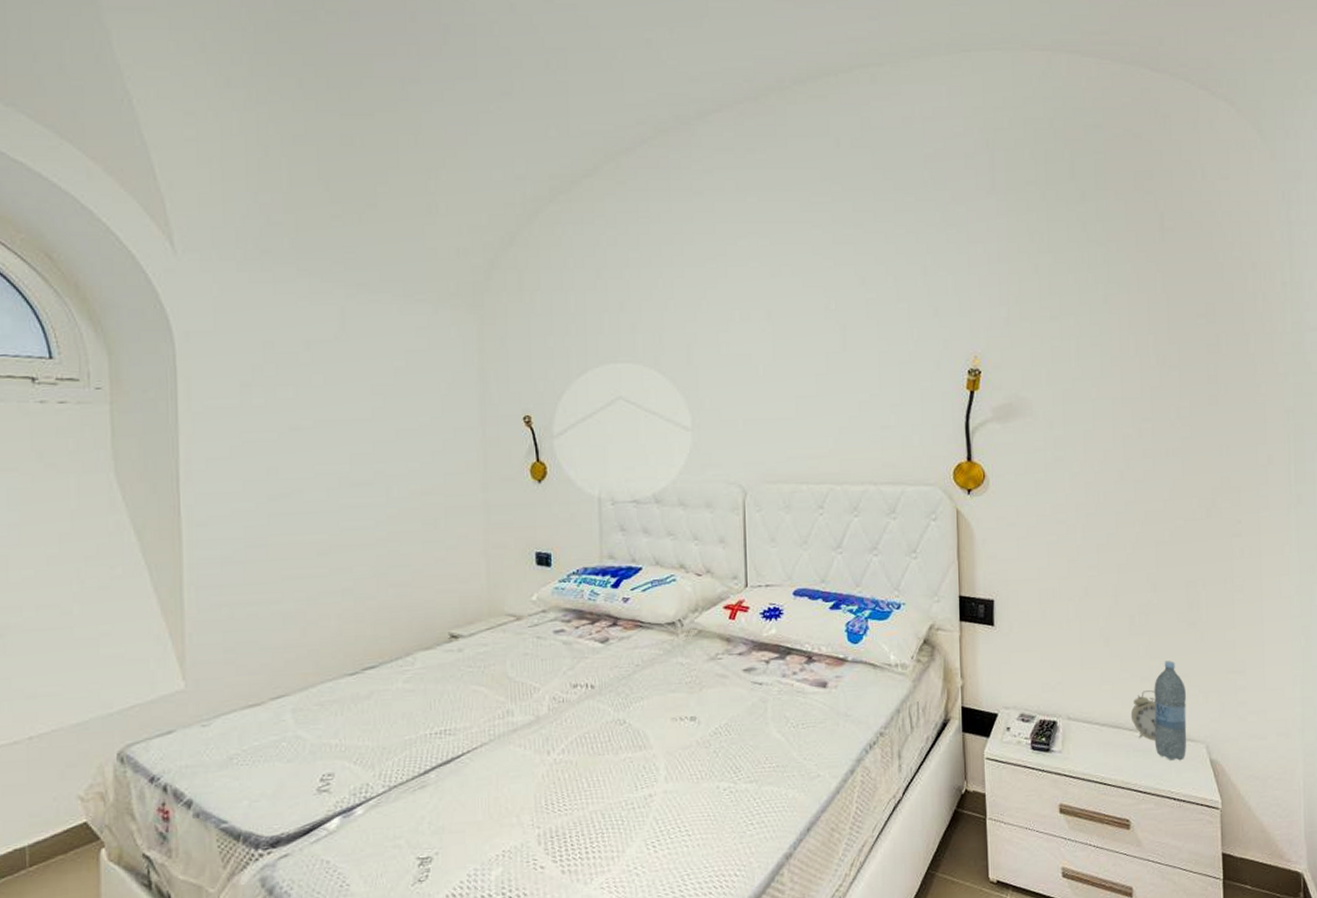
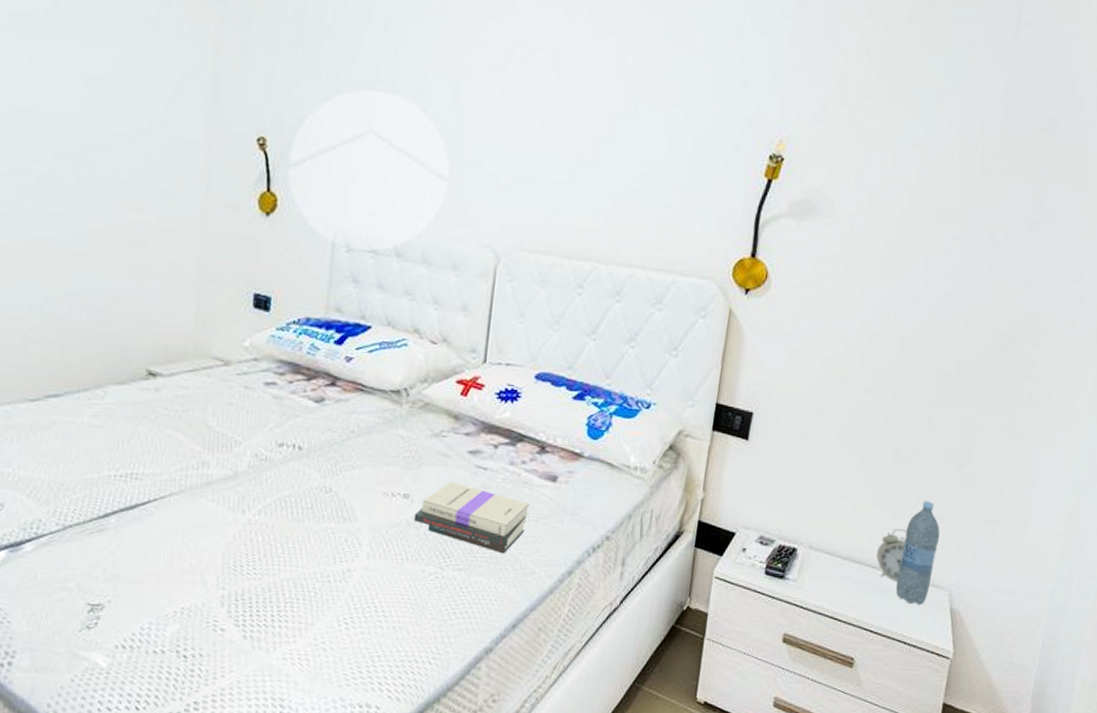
books: none [702,700,806,762] -> present [413,482,529,554]

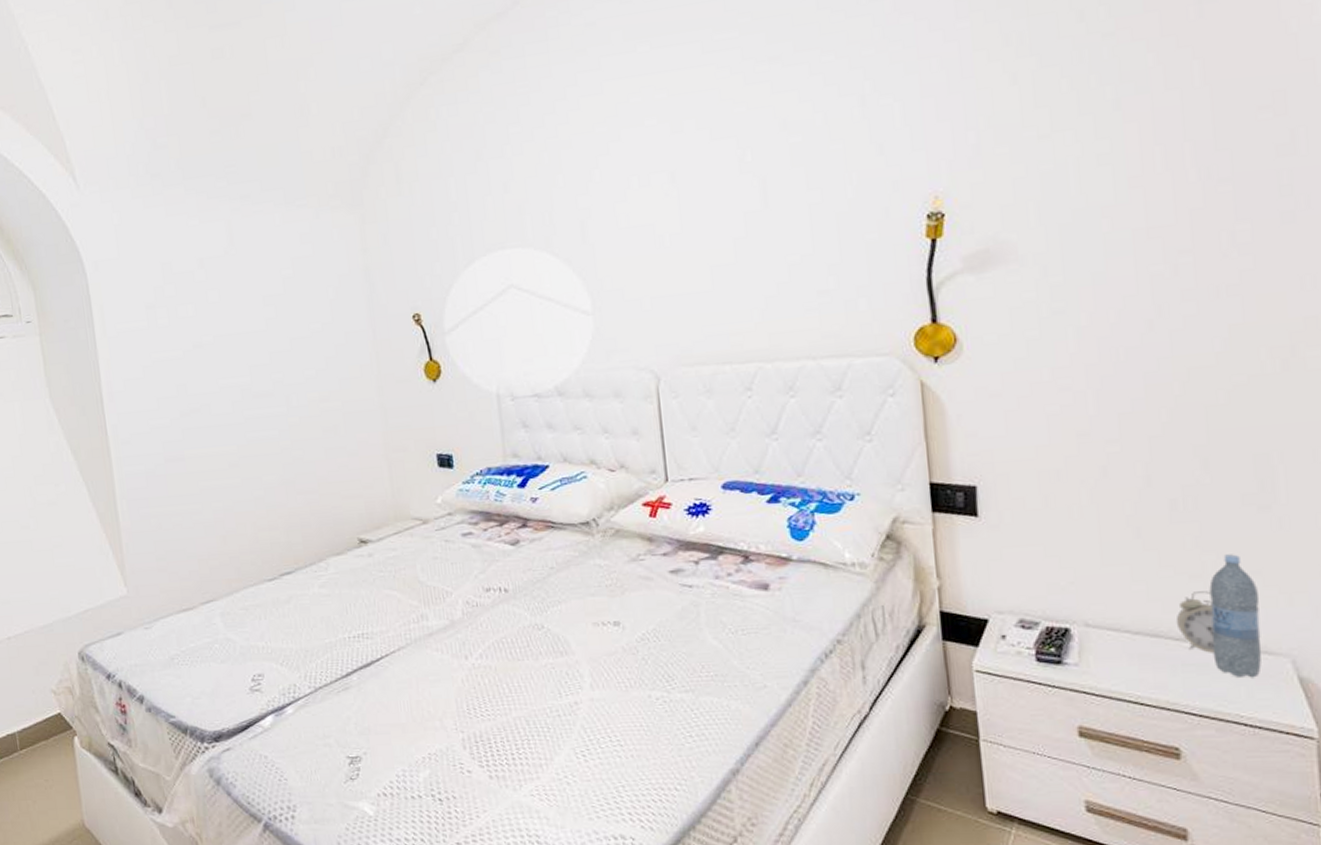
books: present [413,482,529,554] -> none [628,603,746,671]

